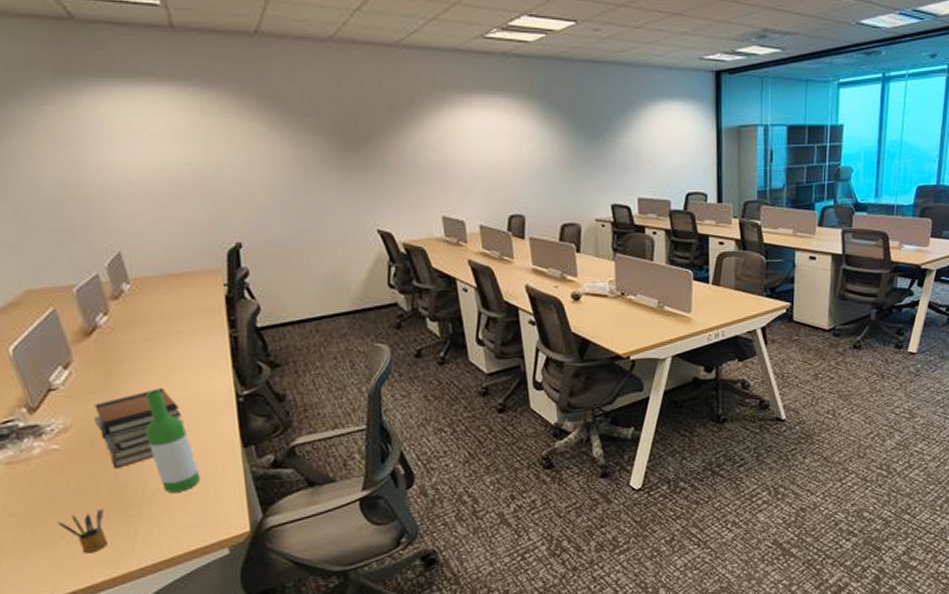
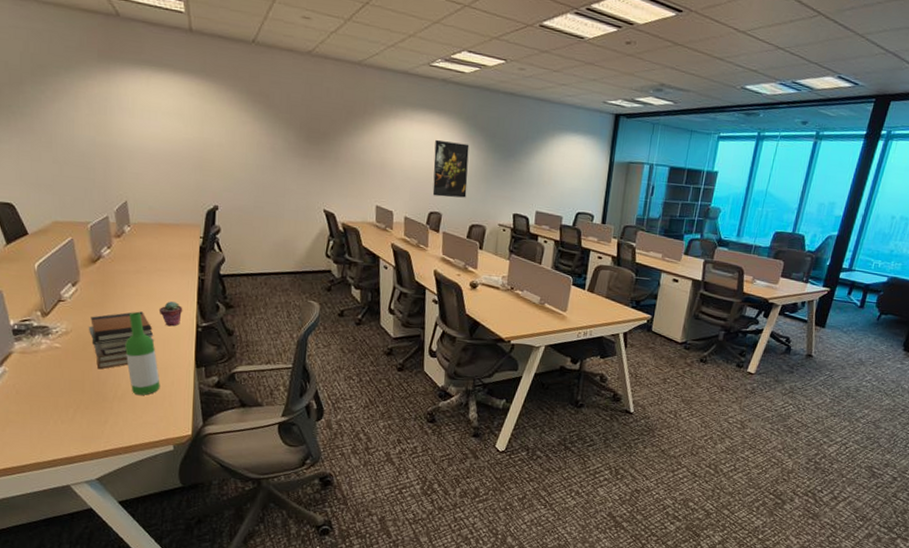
pencil box: present [58,508,109,554] -> none [50,398,85,432]
potted succulent: none [183,370,216,402] -> present [159,301,183,327]
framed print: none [504,126,552,196] -> present [432,139,470,198]

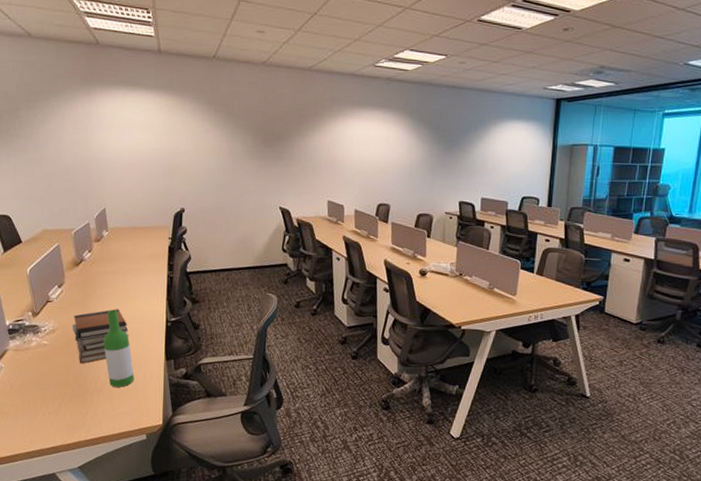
potted succulent: present [159,301,183,327] -> none [133,299,154,322]
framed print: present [432,139,470,198] -> none [380,134,414,189]

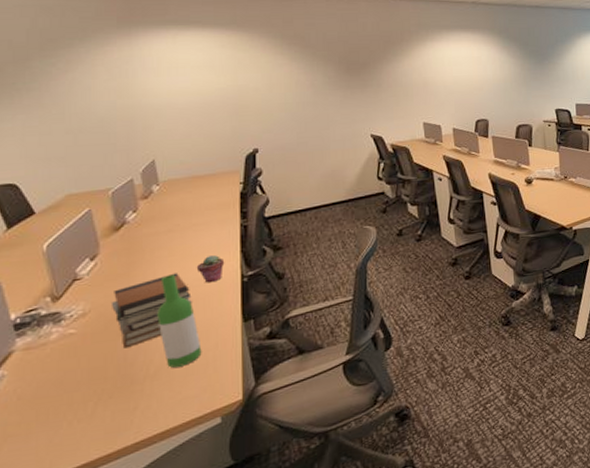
potted succulent: none [133,299,154,322] -> present [196,255,225,283]

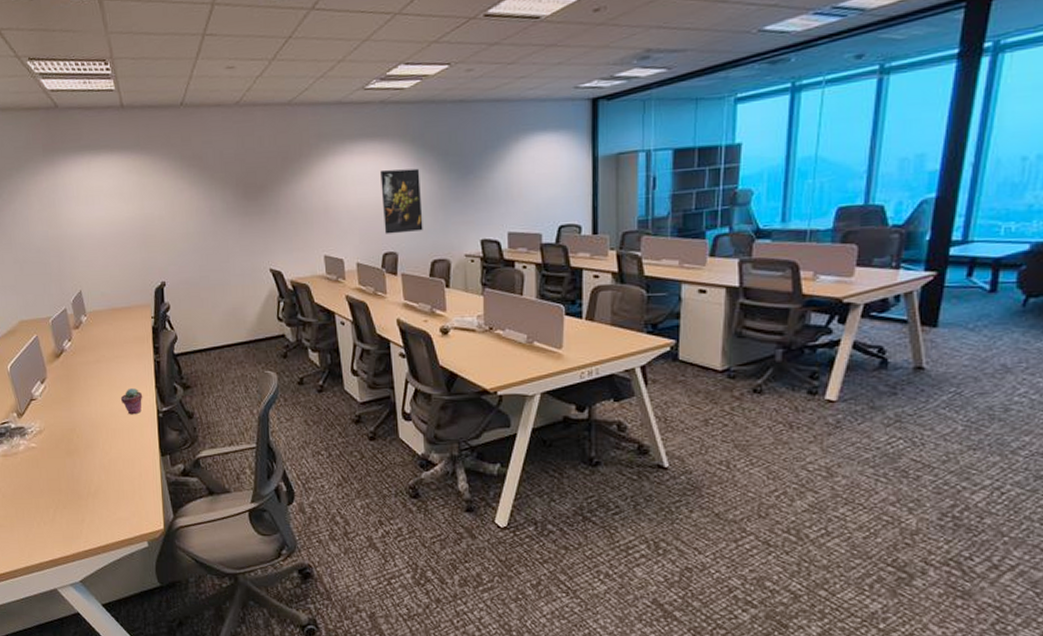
book stack: present [110,273,192,349] -> none [58,402,119,466]
wine bottle: present [157,274,202,368] -> none [93,403,129,490]
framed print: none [473,54,509,105] -> present [380,168,423,234]

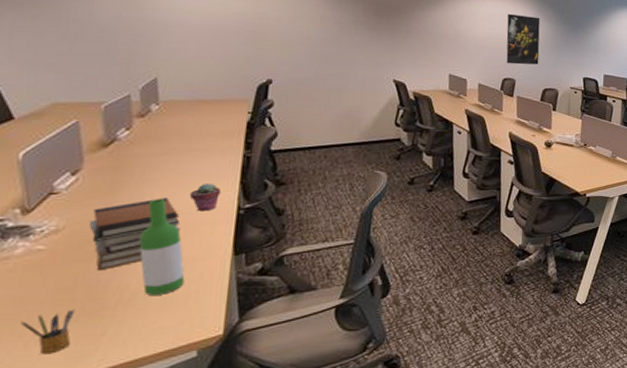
pencil box: none [33,498,65,534] -> present [21,309,76,355]
book stack: none [58,402,119,466] -> present [88,198,181,271]
wine bottle: none [93,403,129,490] -> present [139,199,185,295]

